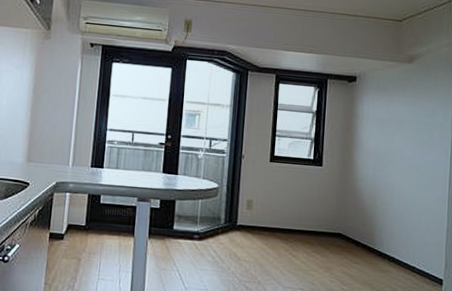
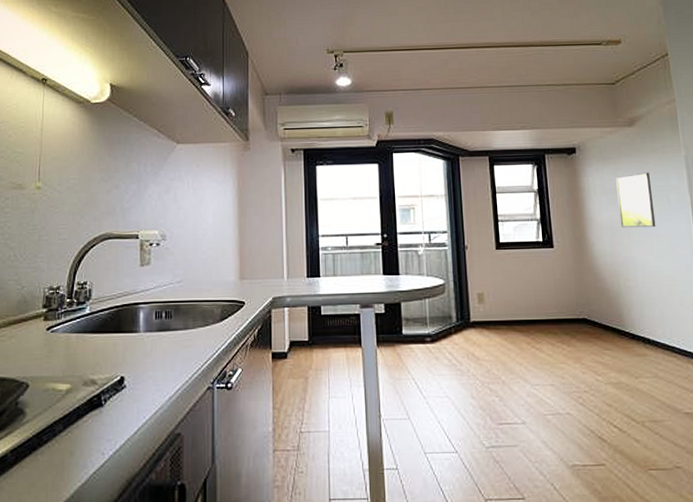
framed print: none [386,107,419,159] -> present [616,172,656,228]

